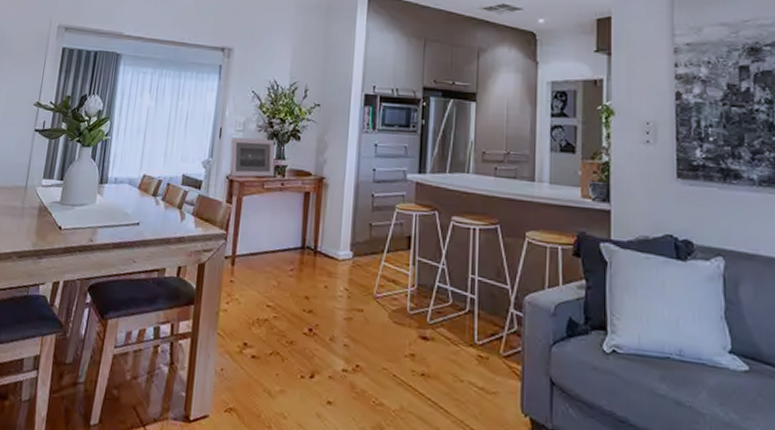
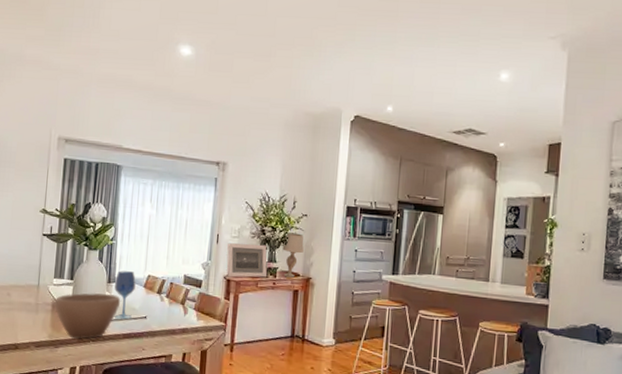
bowl: none [41,195,113,248] -> present [54,293,121,339]
wineglass: none [104,170,130,226] -> present [114,271,136,320]
table lamp: none [292,125,317,179] -> present [282,232,304,279]

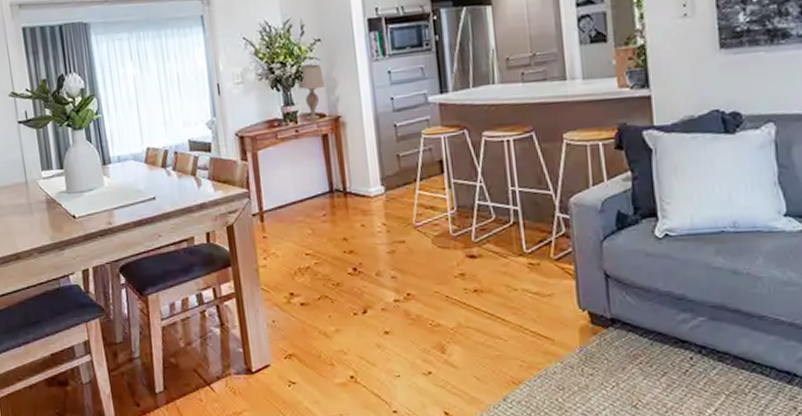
bowl: present [54,293,121,339] -> none [48,178,123,236]
wineglass: present [114,271,136,320] -> none [110,147,139,206]
picture frame: present [226,243,268,278] -> none [230,86,287,133]

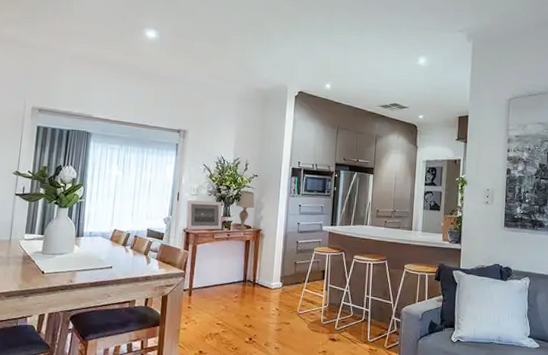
picture frame: none [230,86,287,133] -> present [186,200,223,230]

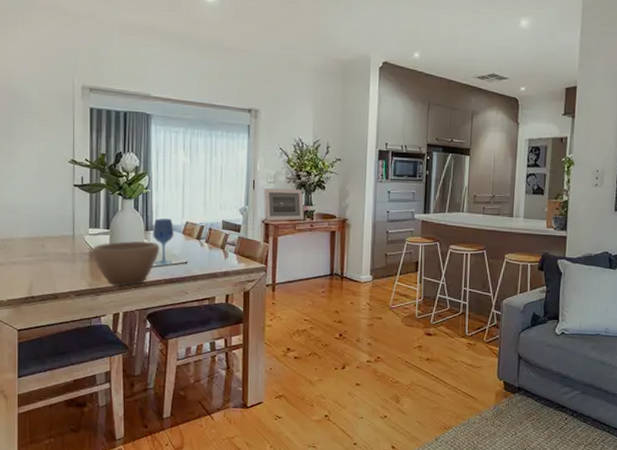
bowl: none [25,246,89,288] -> present [92,241,160,286]
wineglass: none [81,226,103,270] -> present [153,218,174,266]
table lamp: present [236,190,255,231] -> none [318,176,339,221]

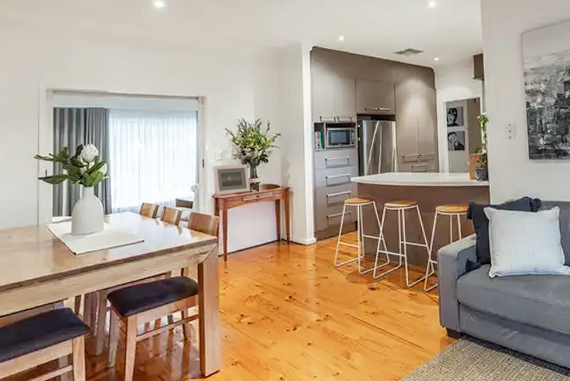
bowl: present [92,241,160,286] -> none [55,225,119,269]
wineglass: present [153,218,174,266] -> none [112,202,131,246]

